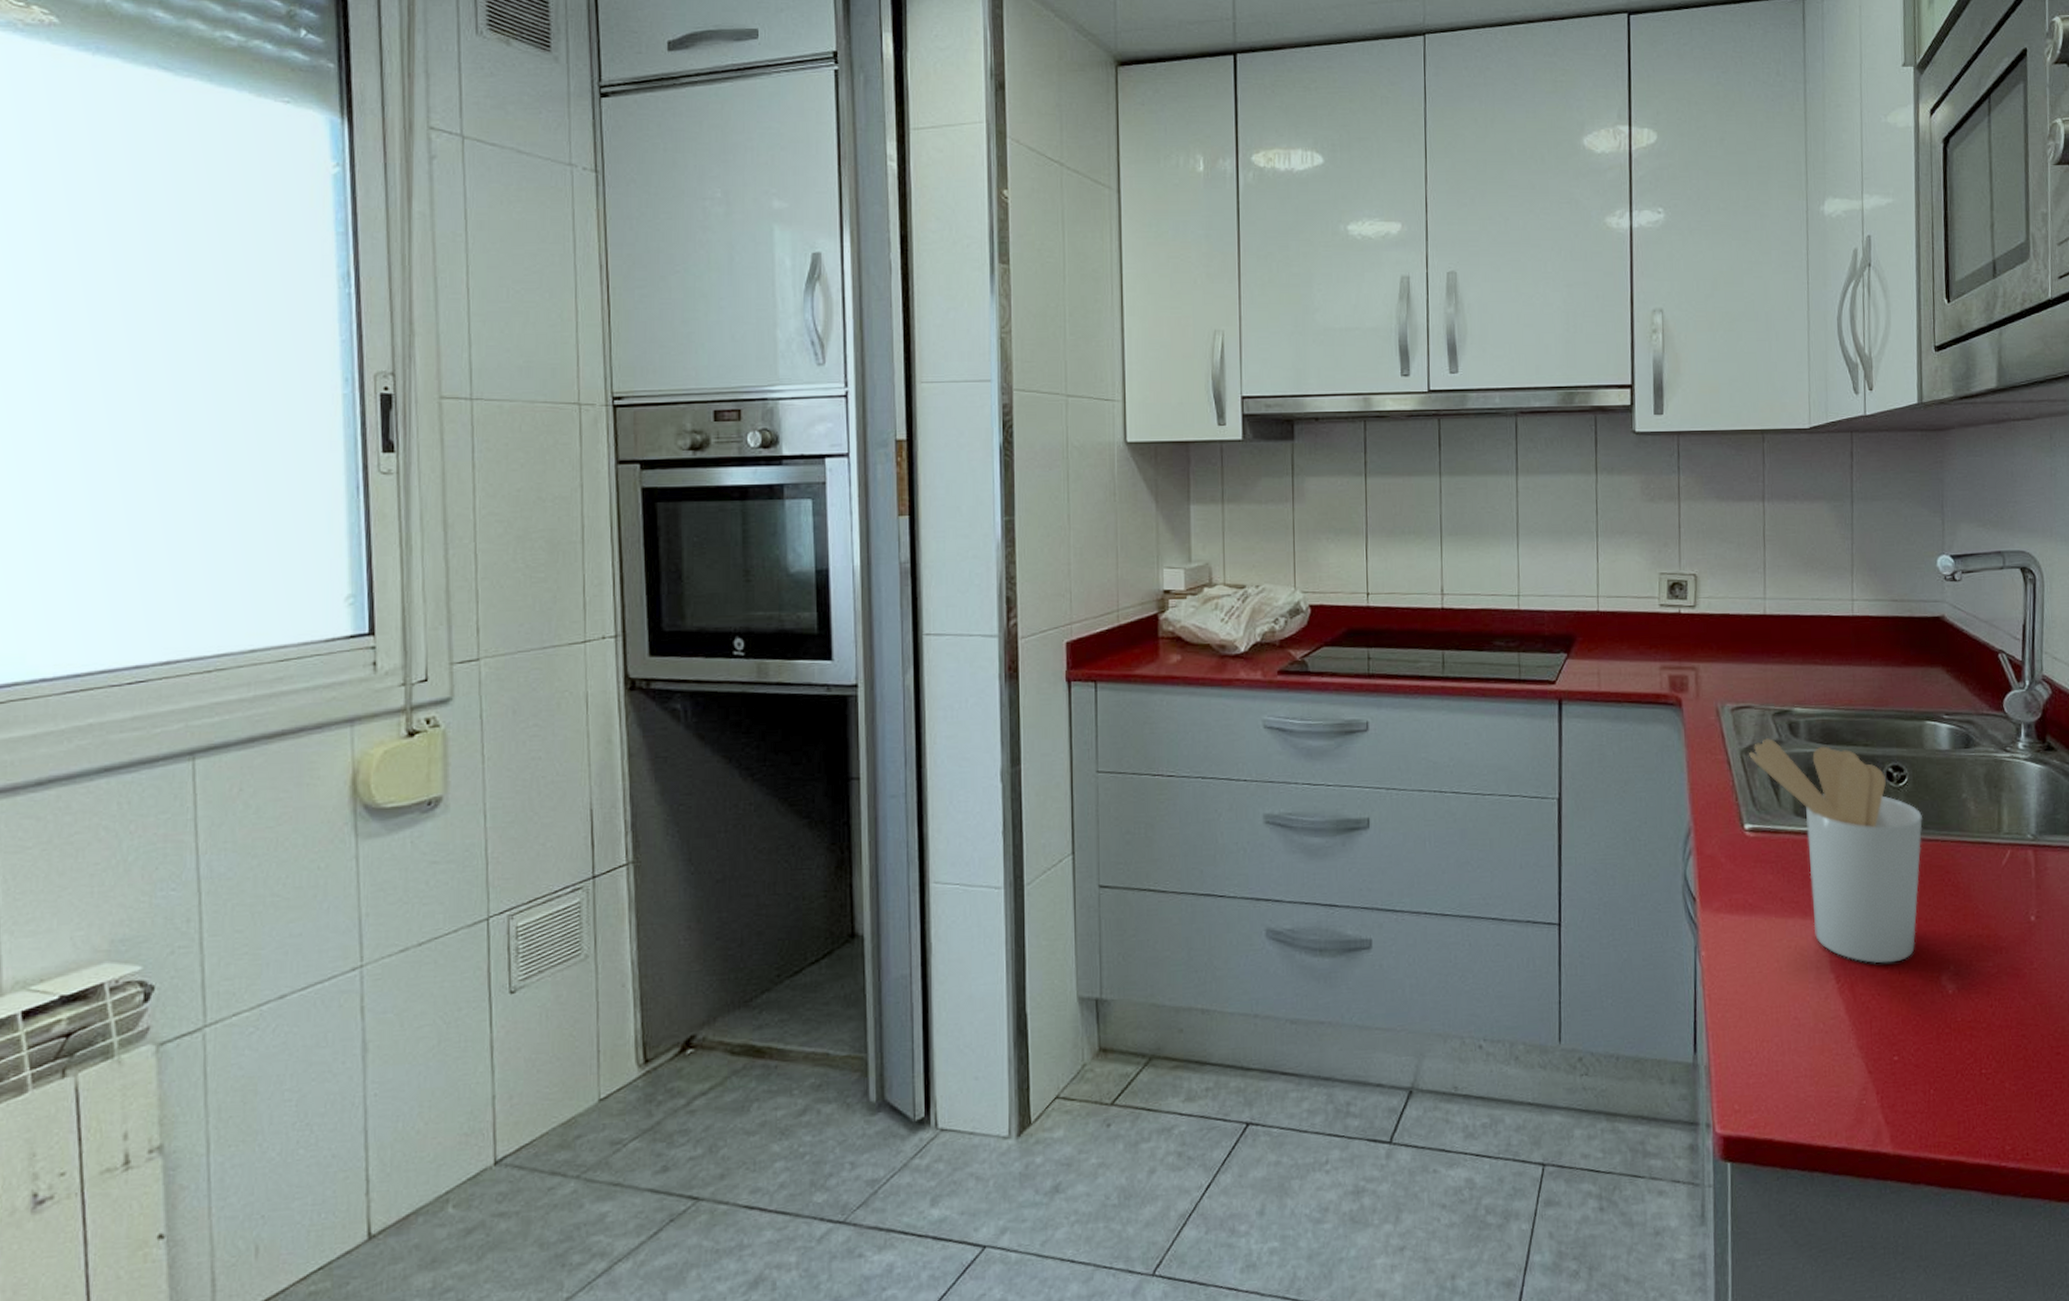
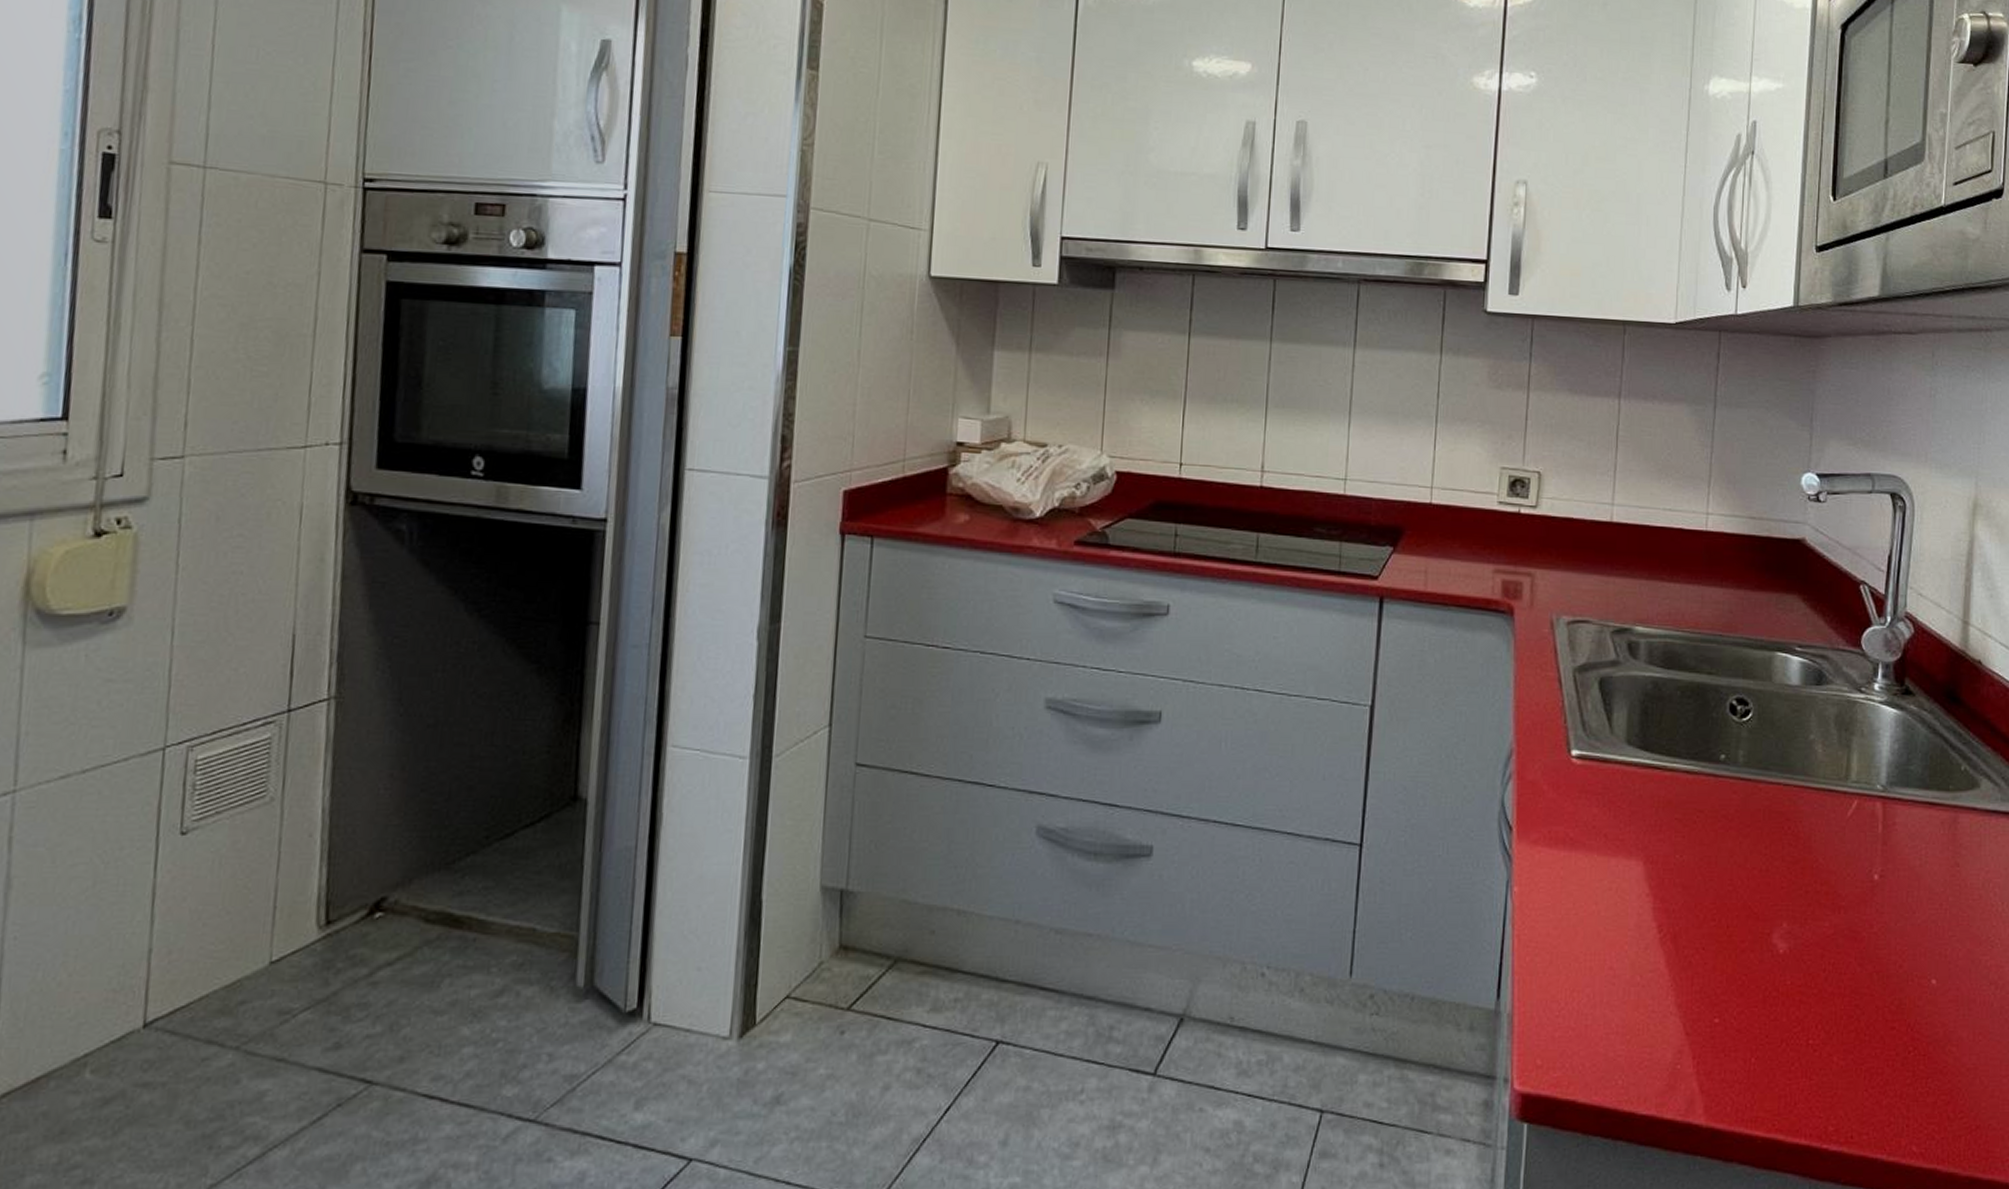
utensil holder: present [1749,738,1923,964] -> none [1582,657,1765,915]

